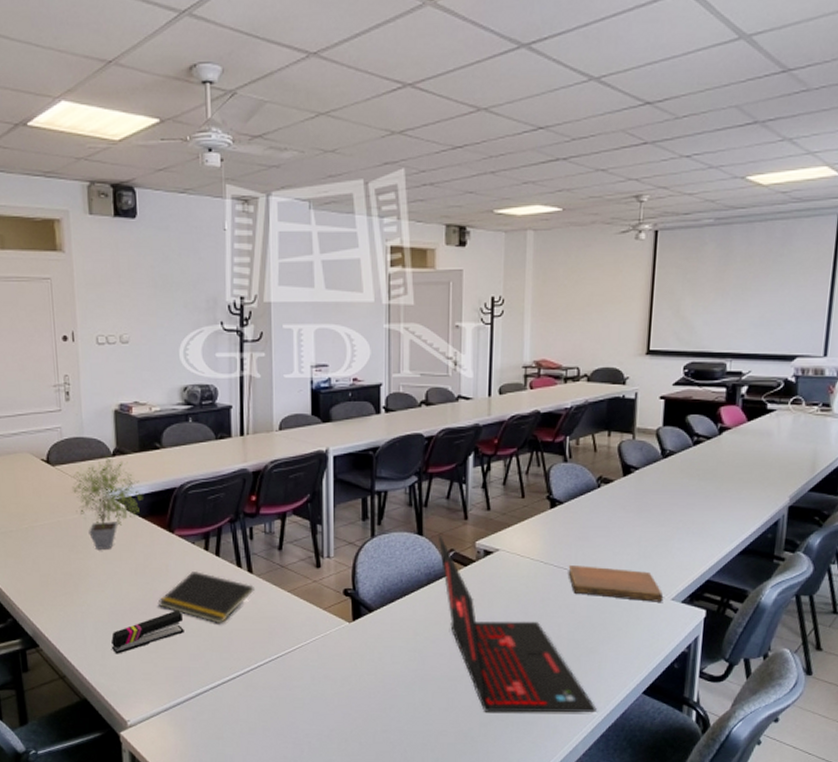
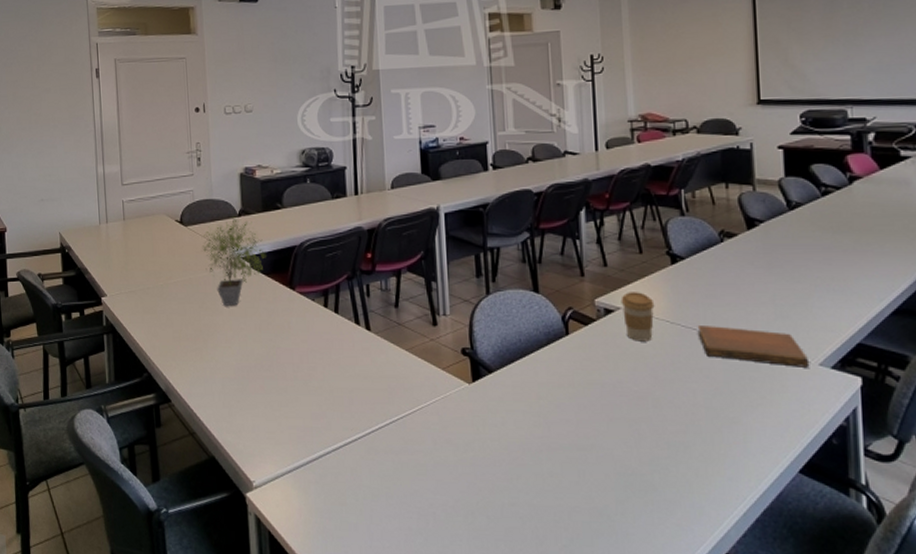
stapler: present [111,610,184,654] -> none [237,367,306,412]
notepad: present [157,572,254,624] -> none [280,329,373,383]
laptop: present [437,534,597,713] -> none [554,292,747,492]
coffee cup: none [500,534,532,581] -> present [620,292,655,342]

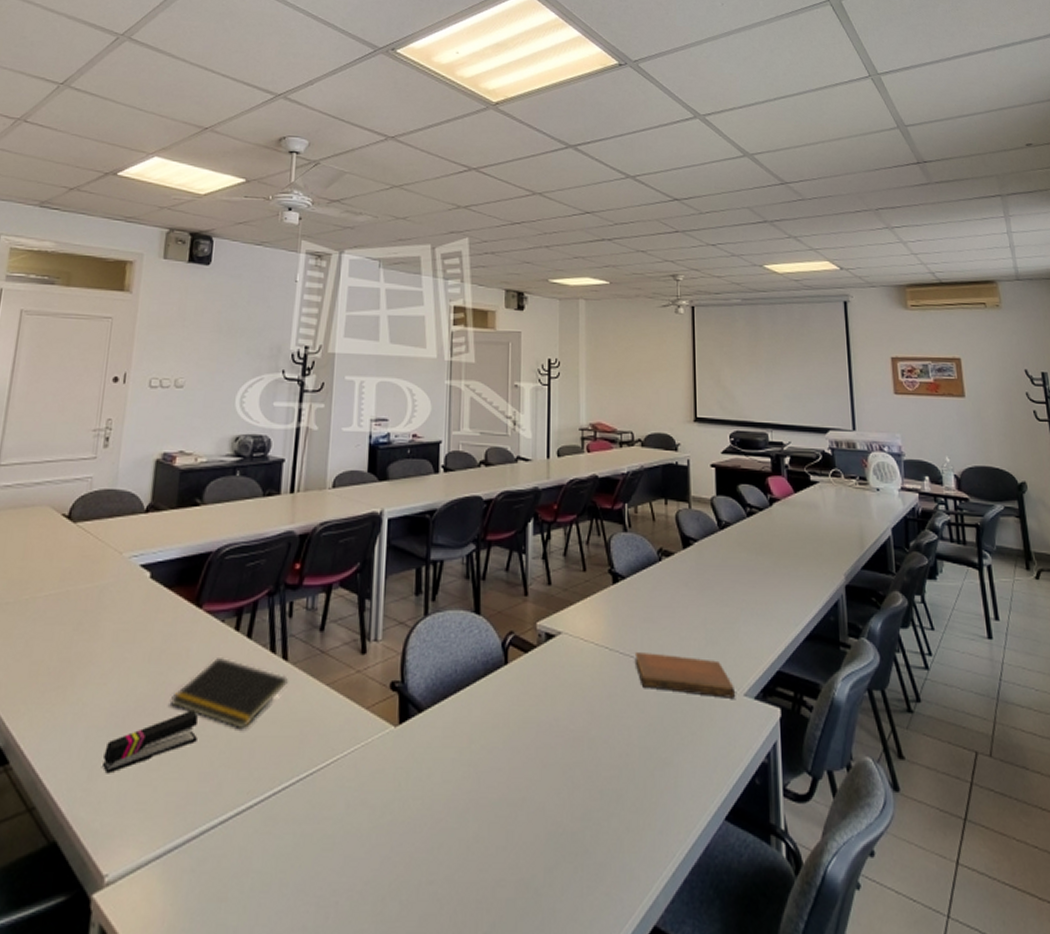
potted plant: present [202,216,268,306] -> none [91,512,174,628]
stapler: none [237,367,306,412] -> present [103,709,199,774]
notepad: none [280,329,373,383] -> present [169,658,288,730]
coffee cup: present [620,292,655,342] -> none [562,614,595,671]

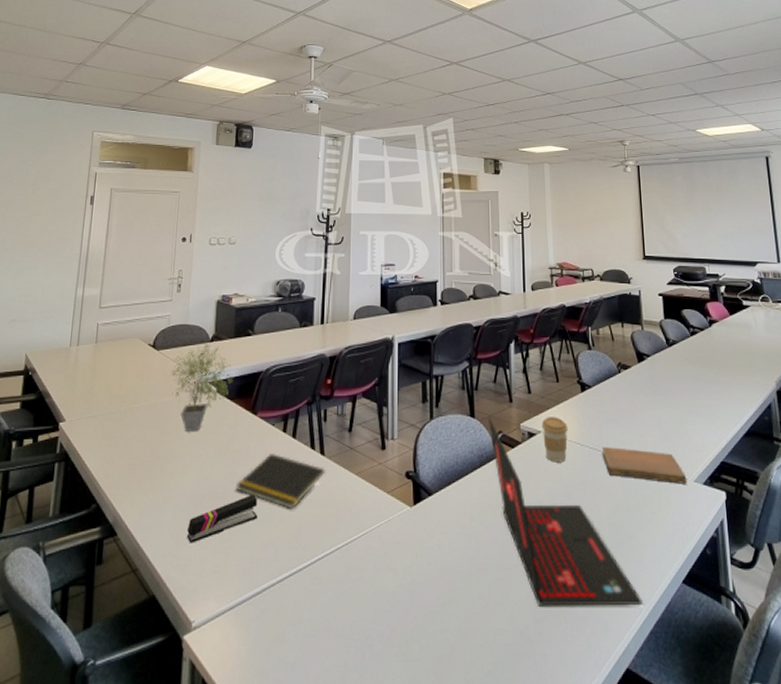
potted plant: none [91,512,174,628] -> present [171,341,234,431]
laptop: none [496,613,677,851] -> present [487,417,643,606]
coffee cup: none [562,614,595,671] -> present [541,417,568,463]

